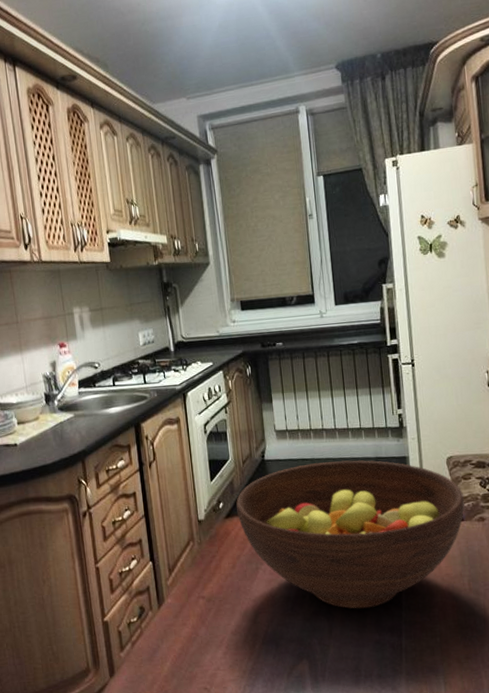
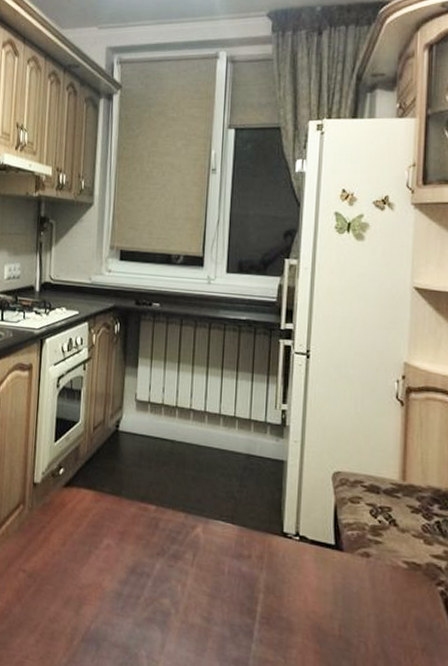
fruit bowl: present [236,460,465,609] -> none [78,445,348,630]

